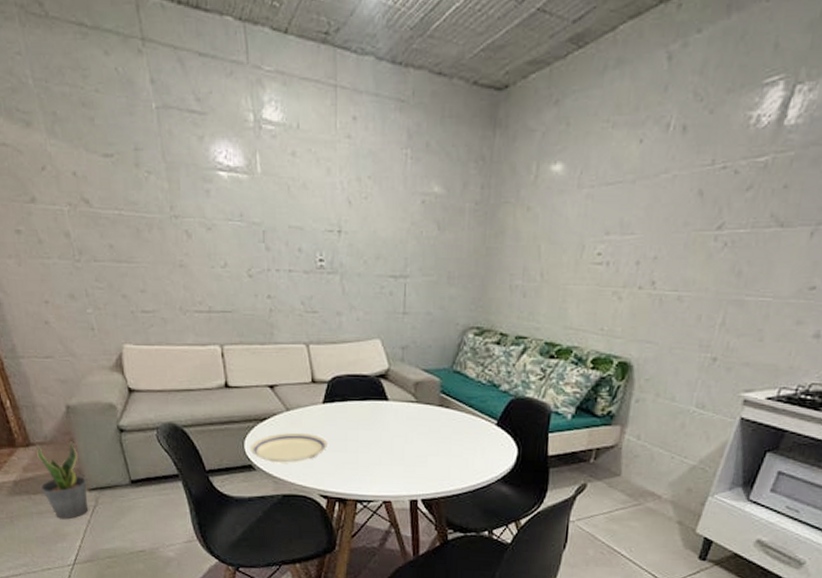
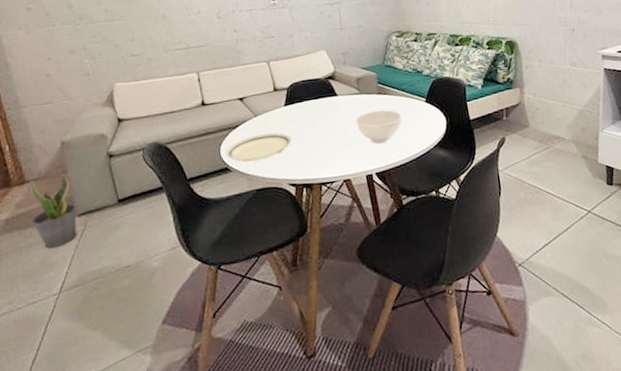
bowl: none [406,427,464,467] -> present [356,110,402,144]

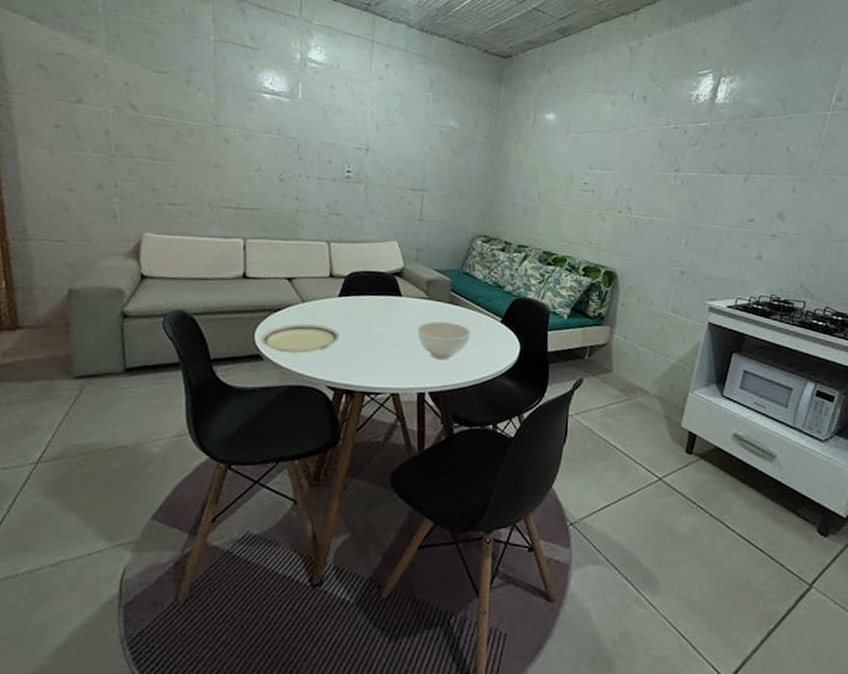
potted plant: present [30,173,77,249] -> none [18,326,74,411]

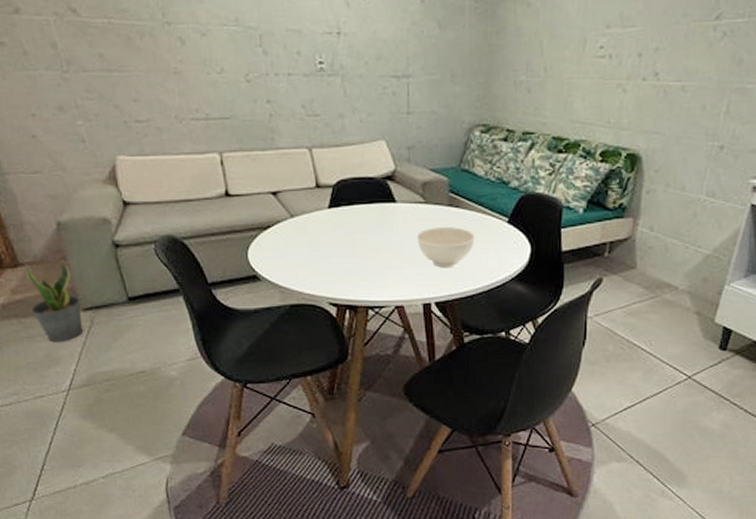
potted plant: none [18,326,74,411] -> present [26,260,84,343]
plate: present [261,323,340,354] -> none [255,239,335,272]

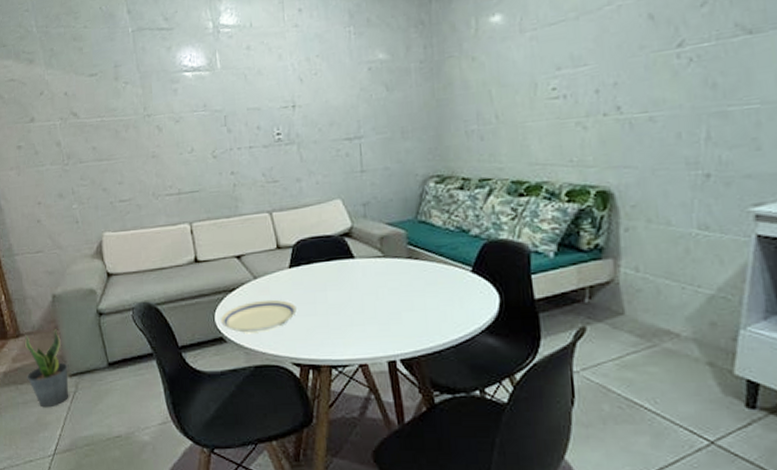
plate: none [255,239,335,272] -> present [221,299,297,333]
bowl: present [416,227,475,268] -> none [377,280,438,323]

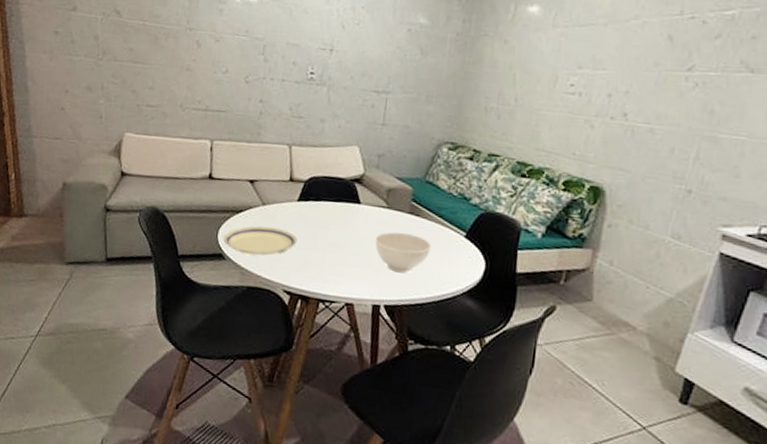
potted plant: present [25,329,69,408] -> none [23,216,66,290]
bowl: none [377,280,438,323] -> present [374,232,432,273]

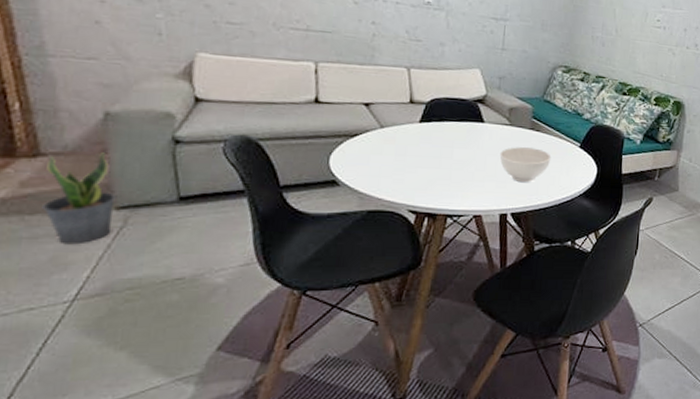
potted plant: none [23,216,66,290] -> present [42,152,116,245]
plate: present [223,226,298,256] -> none [336,149,421,179]

